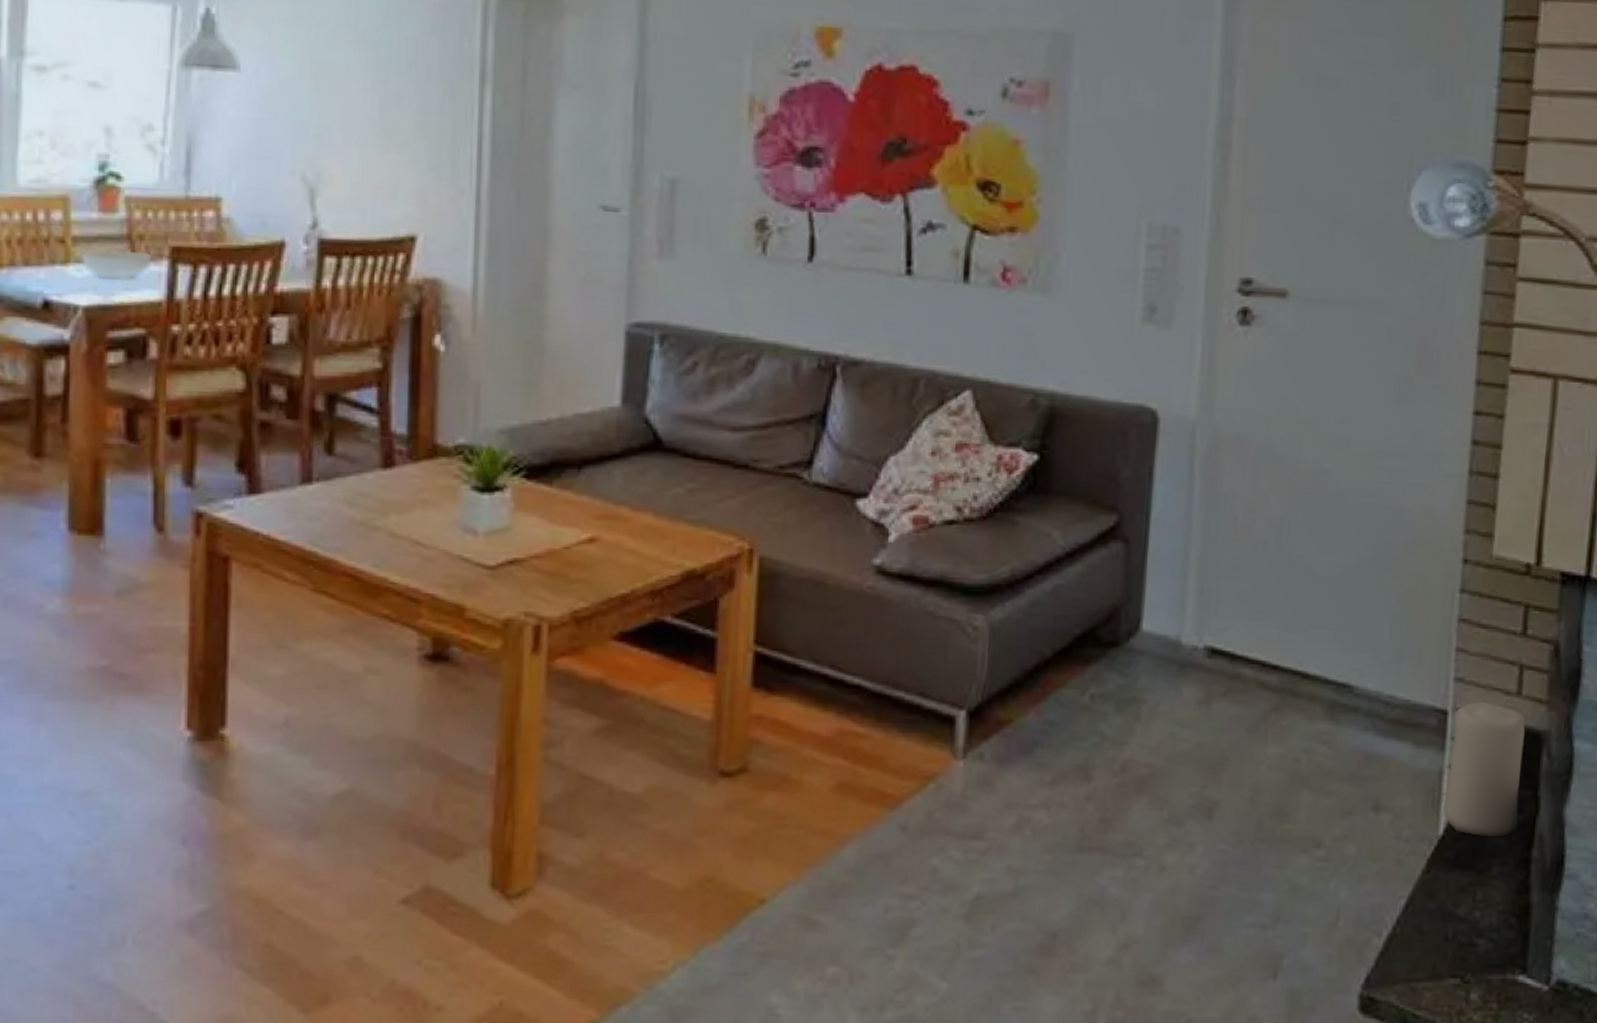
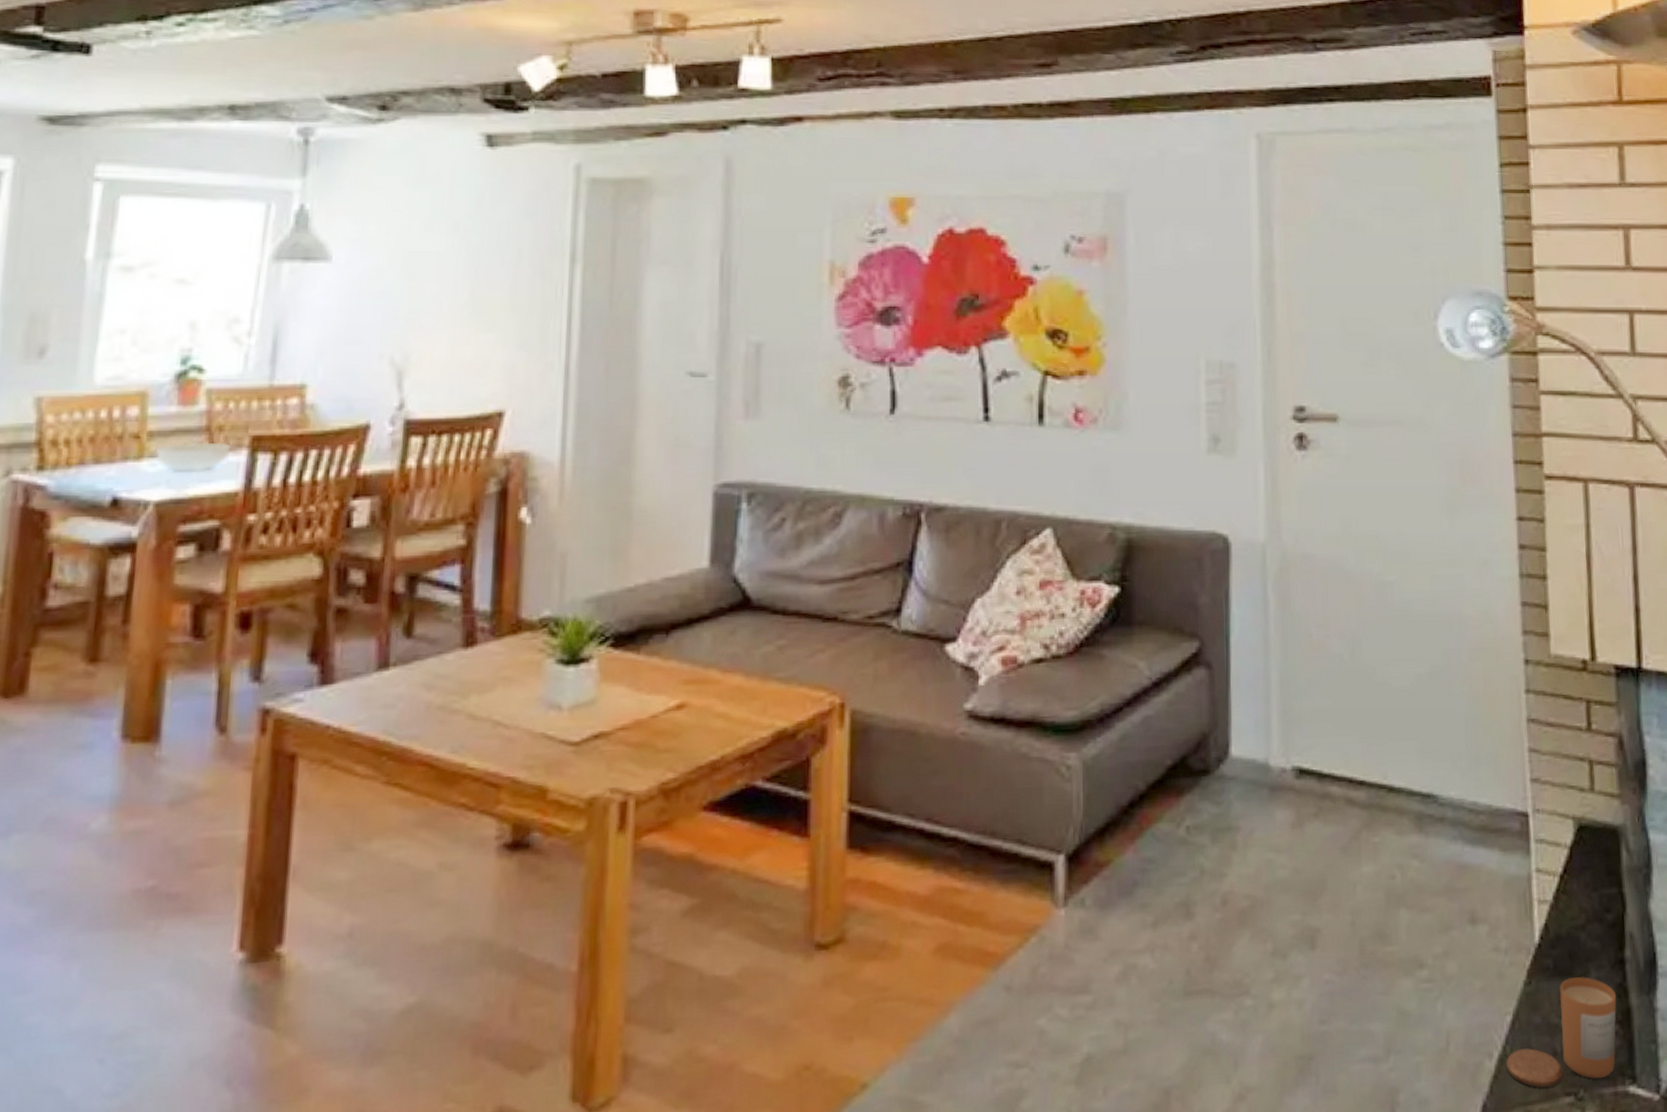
candle: none [1395,871,1518,968] -> present [1506,977,1617,1088]
candle: present [1443,701,1525,838] -> none [1535,800,1608,941]

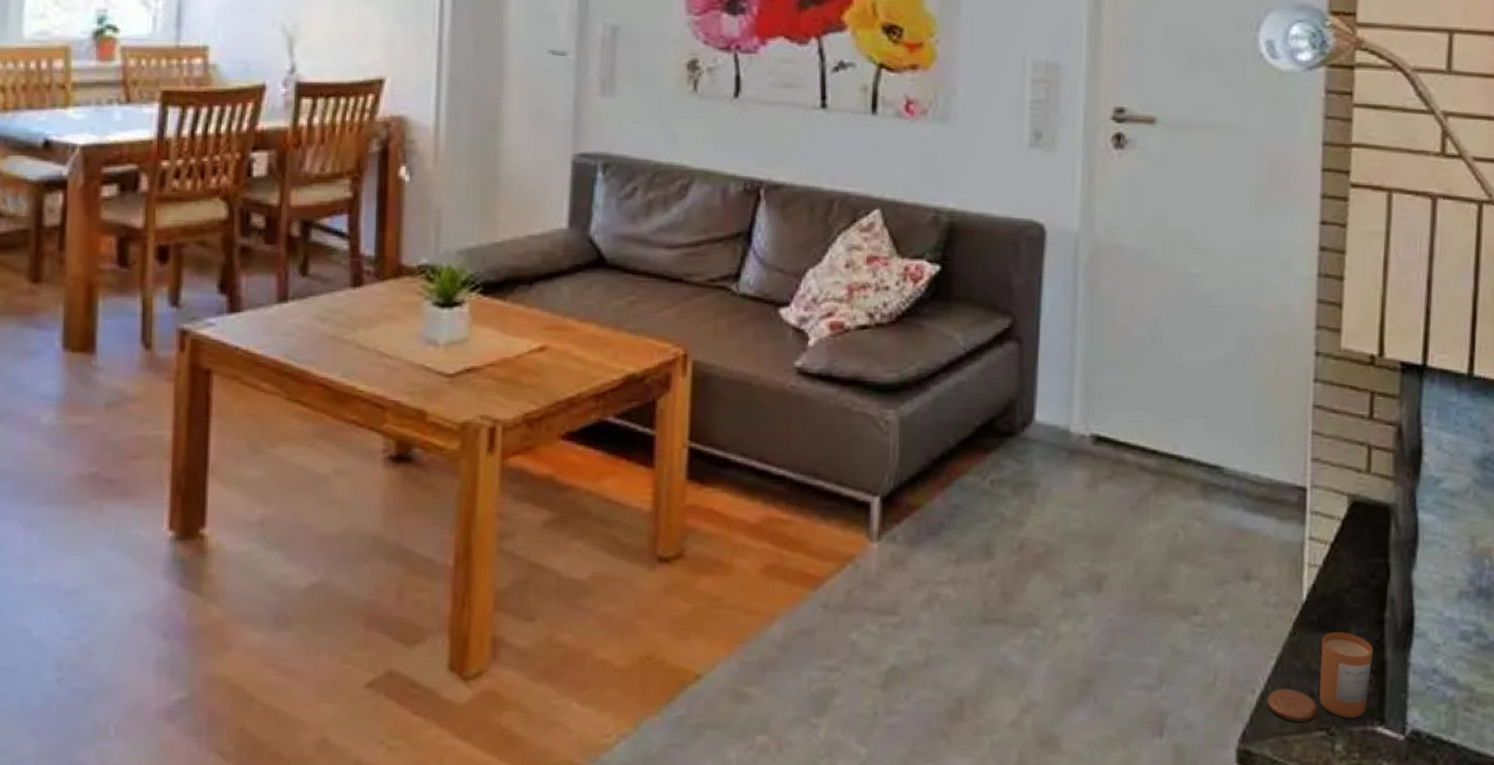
bowl: present [155,442,231,474] -> none [79,94,145,122]

